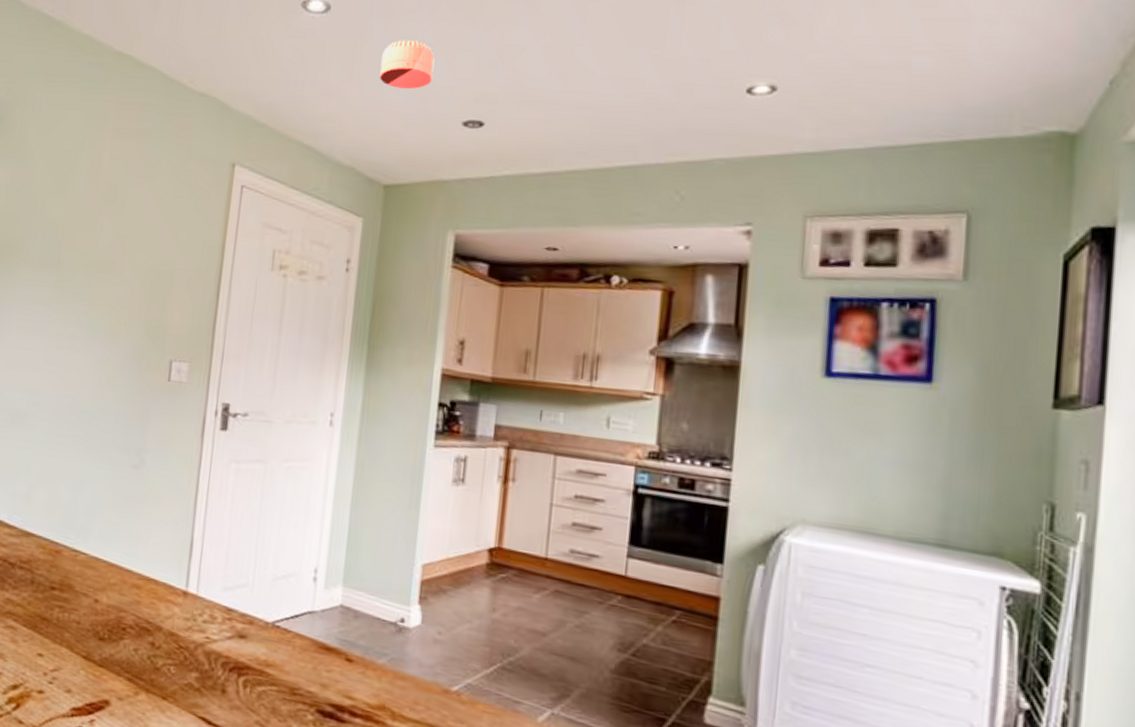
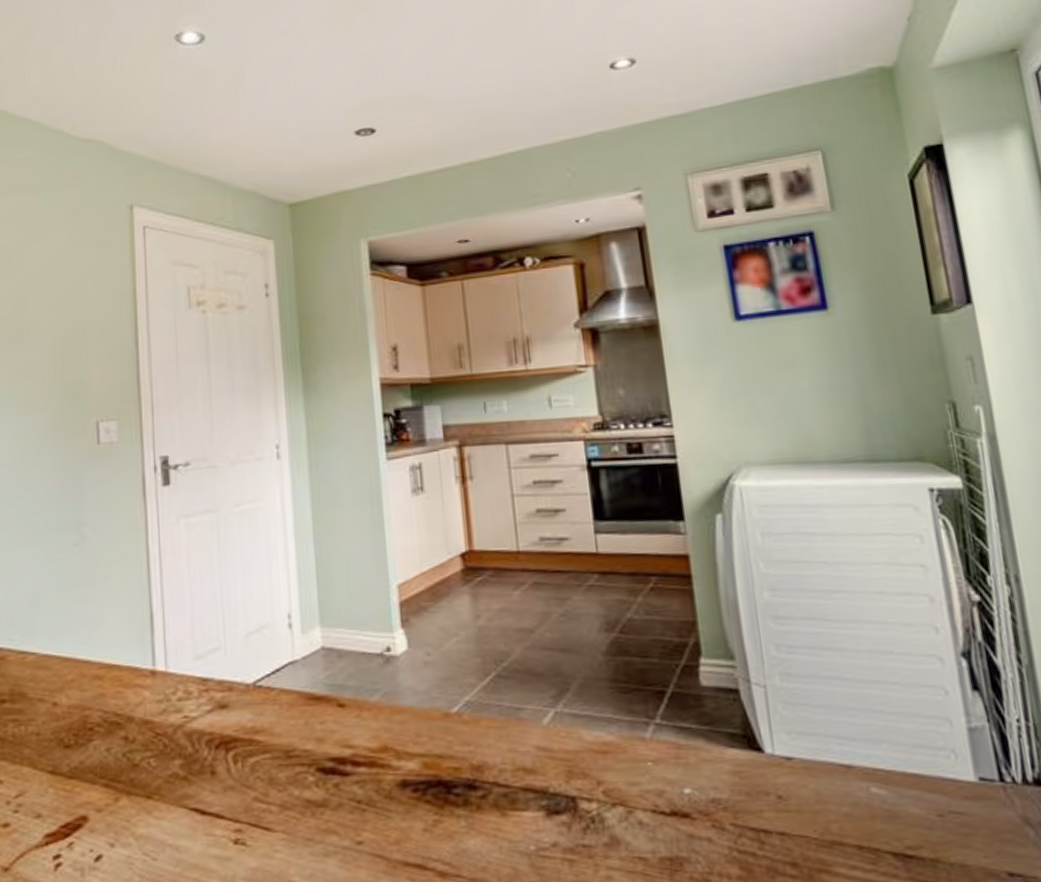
smoke detector: present [379,40,435,90] -> none [263,59,318,108]

